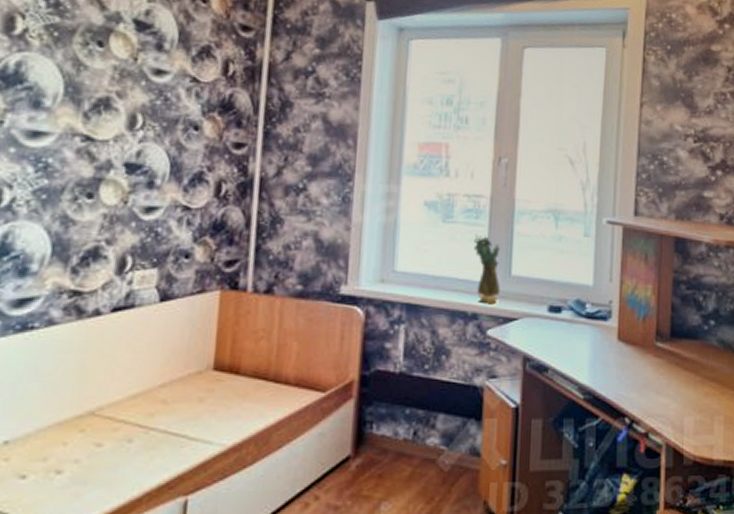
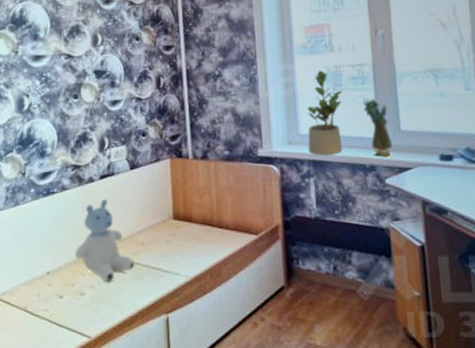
stuffed bear: none [54,340,148,453] -> present [74,199,135,281]
potted plant: none [403,197,452,299] -> present [307,70,343,156]

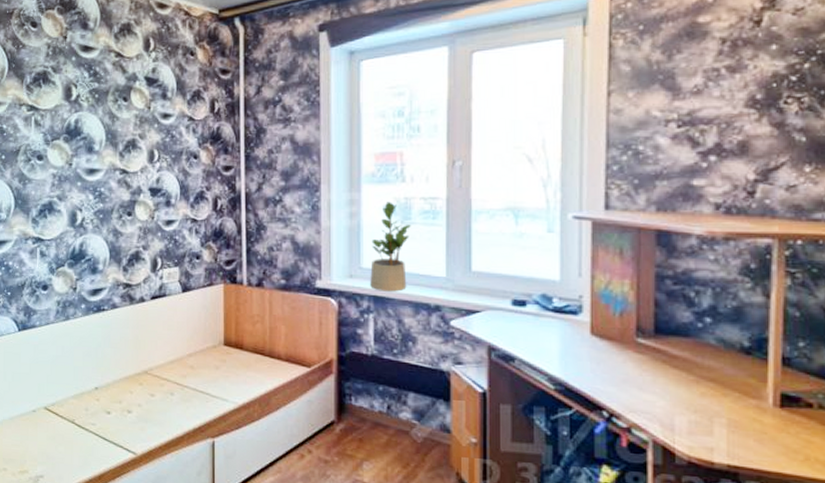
stuffed bear: present [74,199,135,281] -> none [123,320,183,402]
vase: present [363,97,393,157] -> none [432,233,462,298]

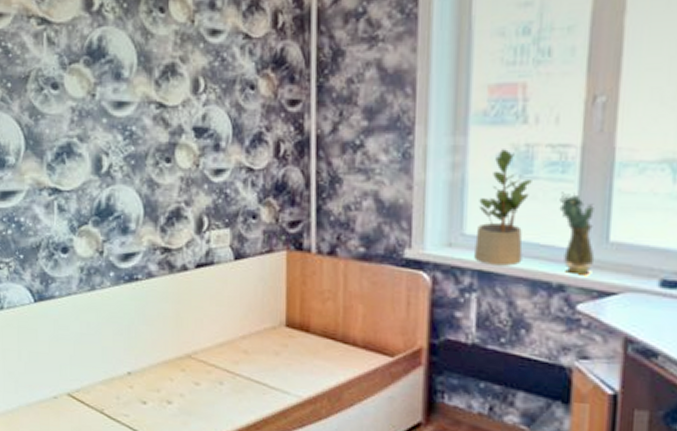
vase: none [432,233,462,298] -> present [559,192,595,275]

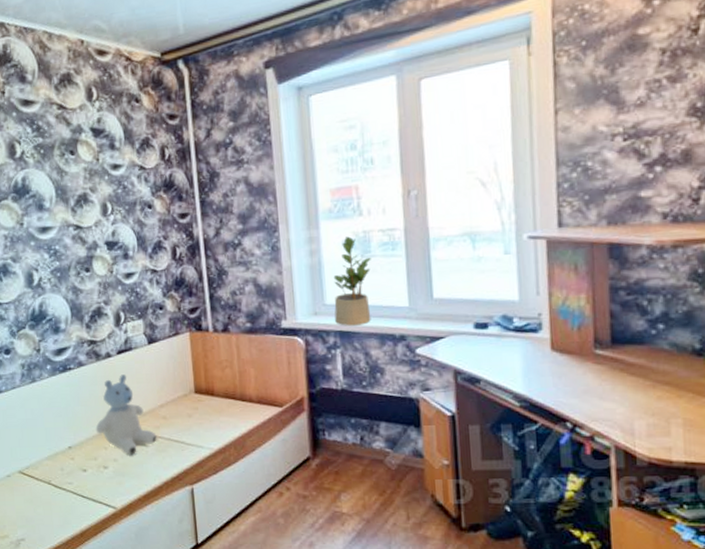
stuffed bear: none [161,293,234,392] -> present [95,374,157,455]
vase: present [559,192,595,275] -> none [393,264,425,327]

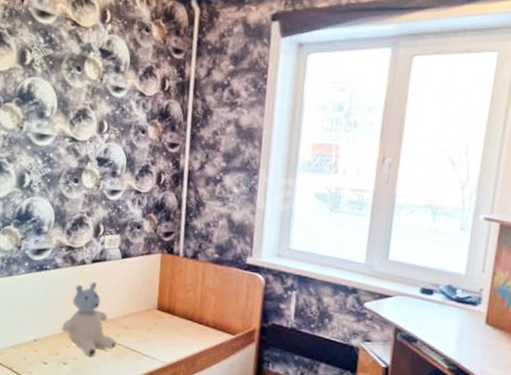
potted plant: present [333,236,371,326] -> none [296,190,339,274]

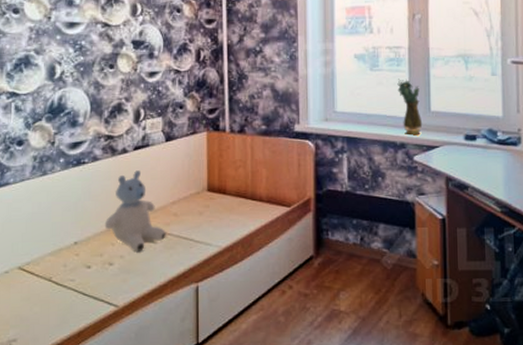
vase: none [356,223,380,283] -> present [397,78,423,136]

